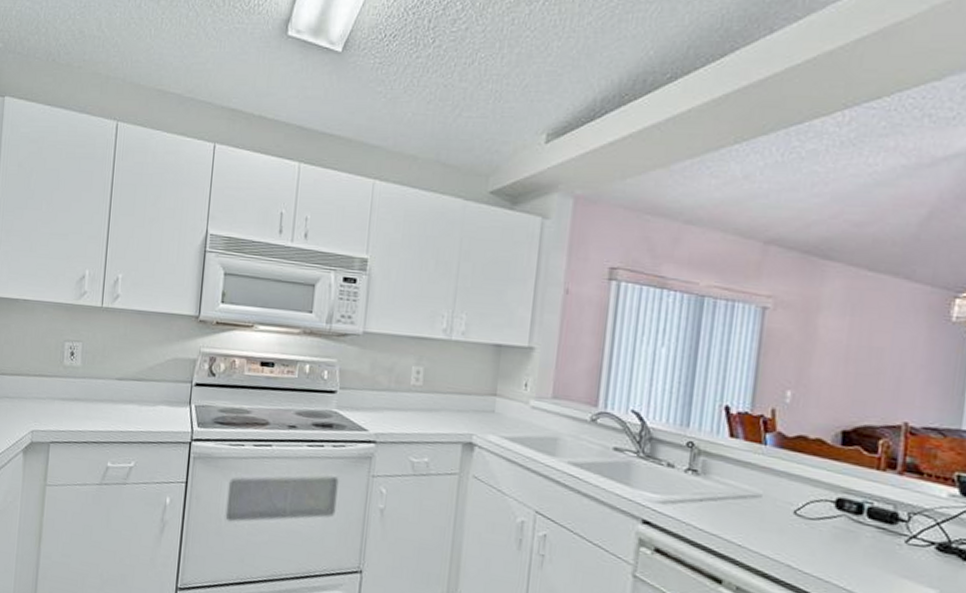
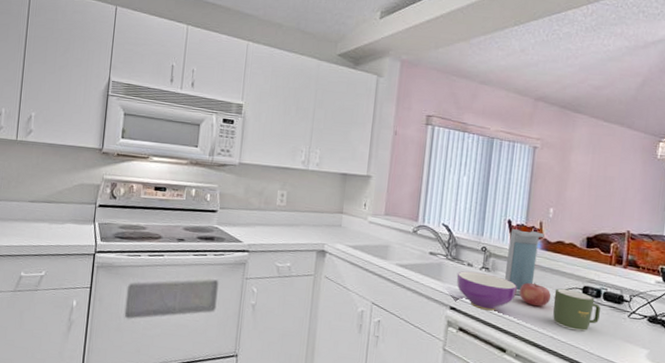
bowl: none [651,472,738,528] -> present [456,270,517,311]
soap dispenser: none [719,418,779,509] -> present [504,229,545,296]
fruit: none [741,490,789,525] -> present [519,282,552,307]
mug: none [791,499,863,561] -> present [553,288,600,332]

